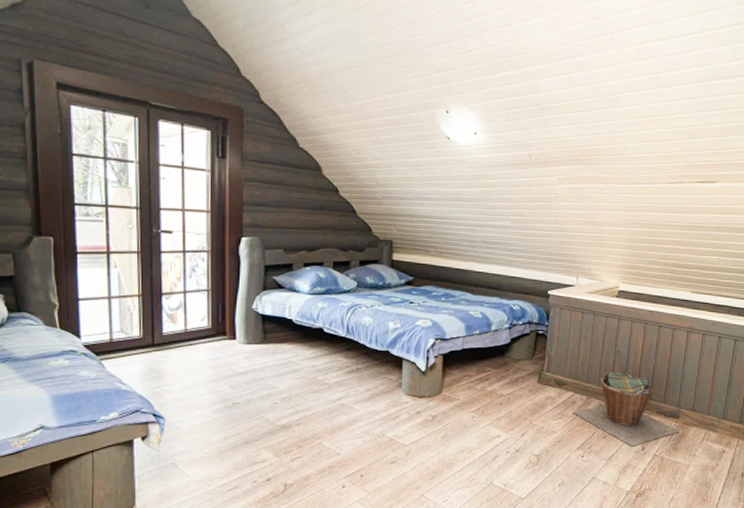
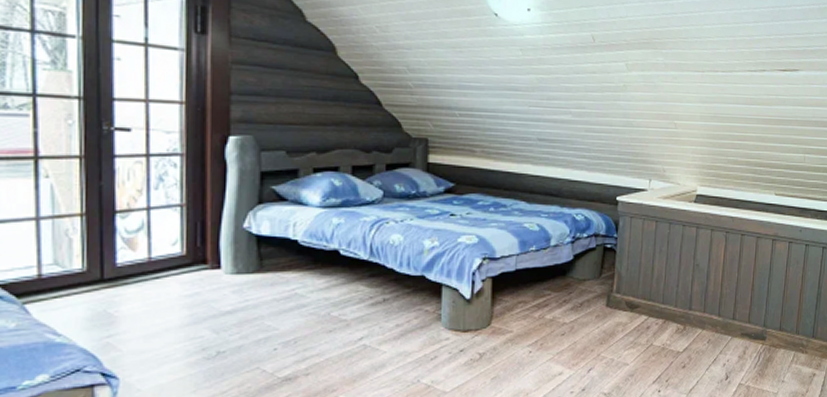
laundry basket: present [573,370,679,447] -> none [648,287,766,376]

